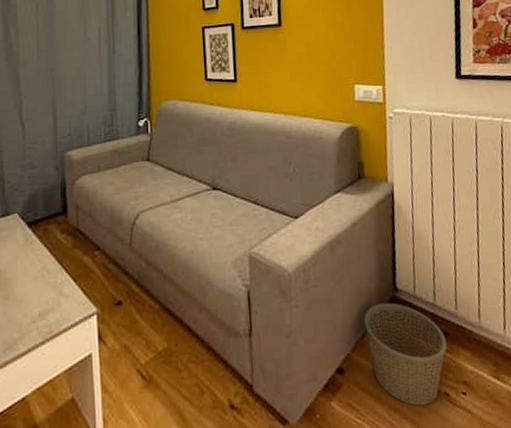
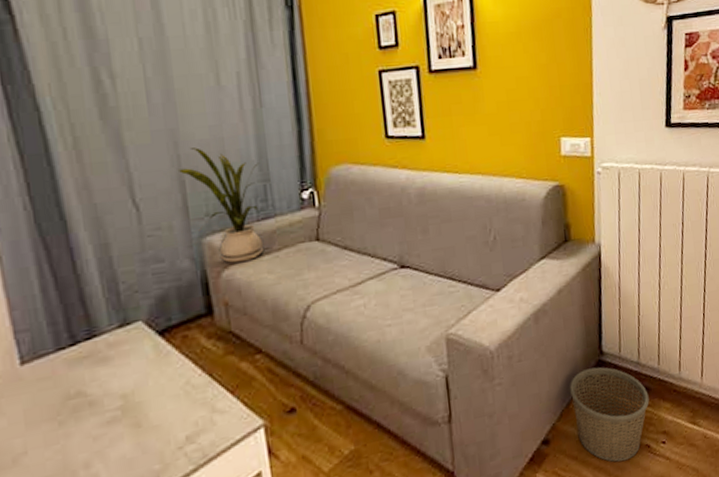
house plant: none [53,83,110,174] -> present [179,147,265,264]

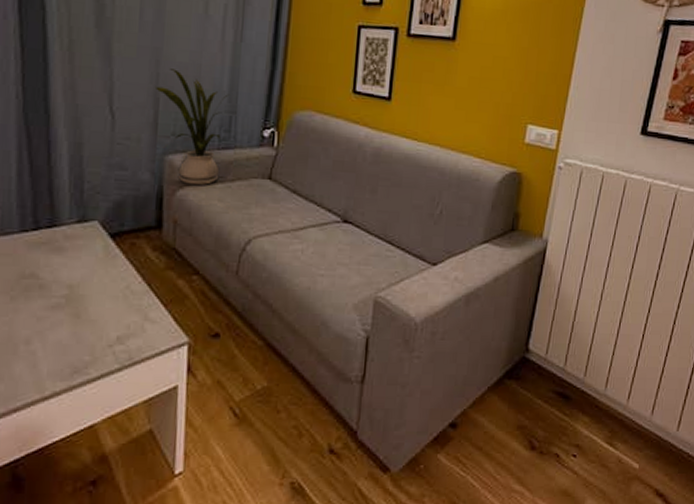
basket: present [569,367,650,462] -> none [487,363,568,464]

